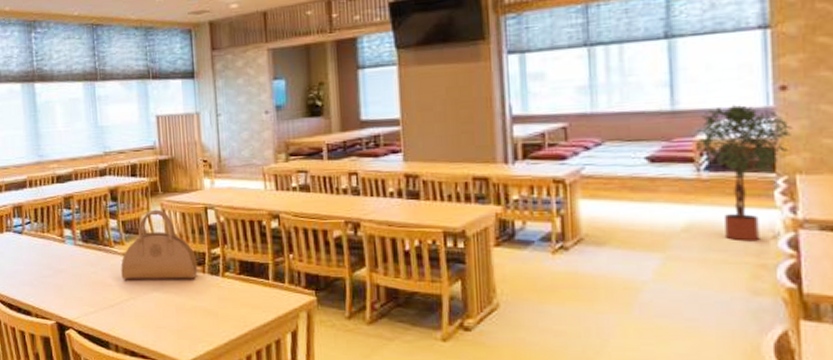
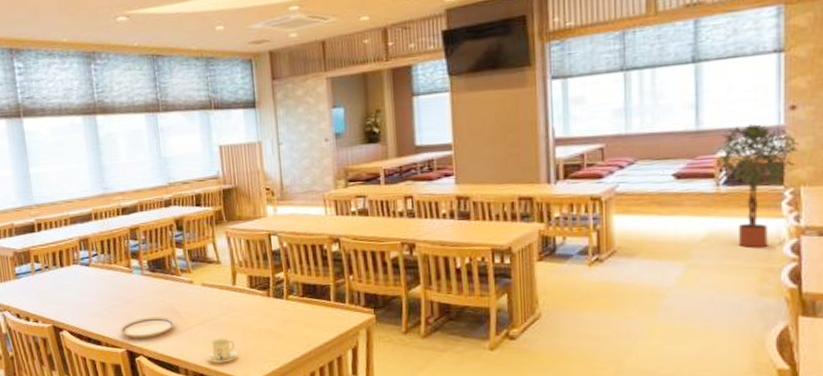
plate: none [51,289,107,312] -> present [120,316,175,339]
handbag: present [121,209,198,279] -> none [188,237,263,306]
cup and saucer: none [137,314,170,340] -> present [205,338,238,363]

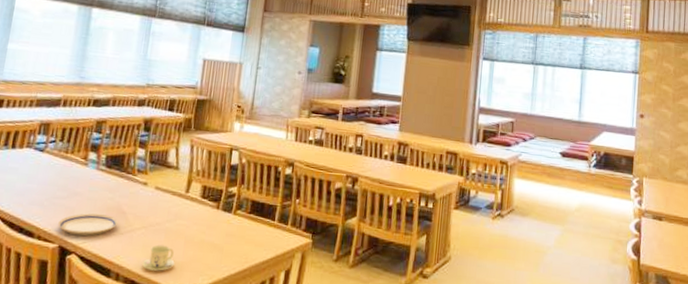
potted tree: present [715,123,800,249] -> none [589,122,645,223]

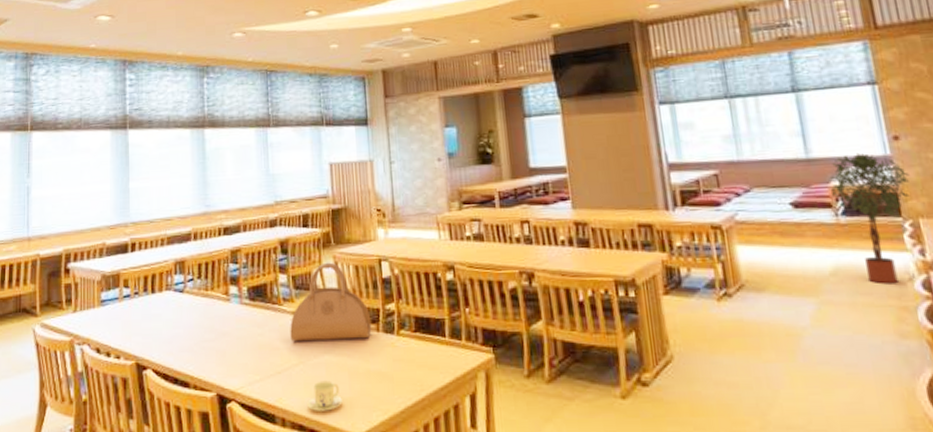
plate: present [58,213,119,236] -> none [212,353,274,381]
handbag: none [138,144,214,214] -> present [290,262,372,341]
potted tree: none [589,122,645,223] -> present [831,152,910,284]

